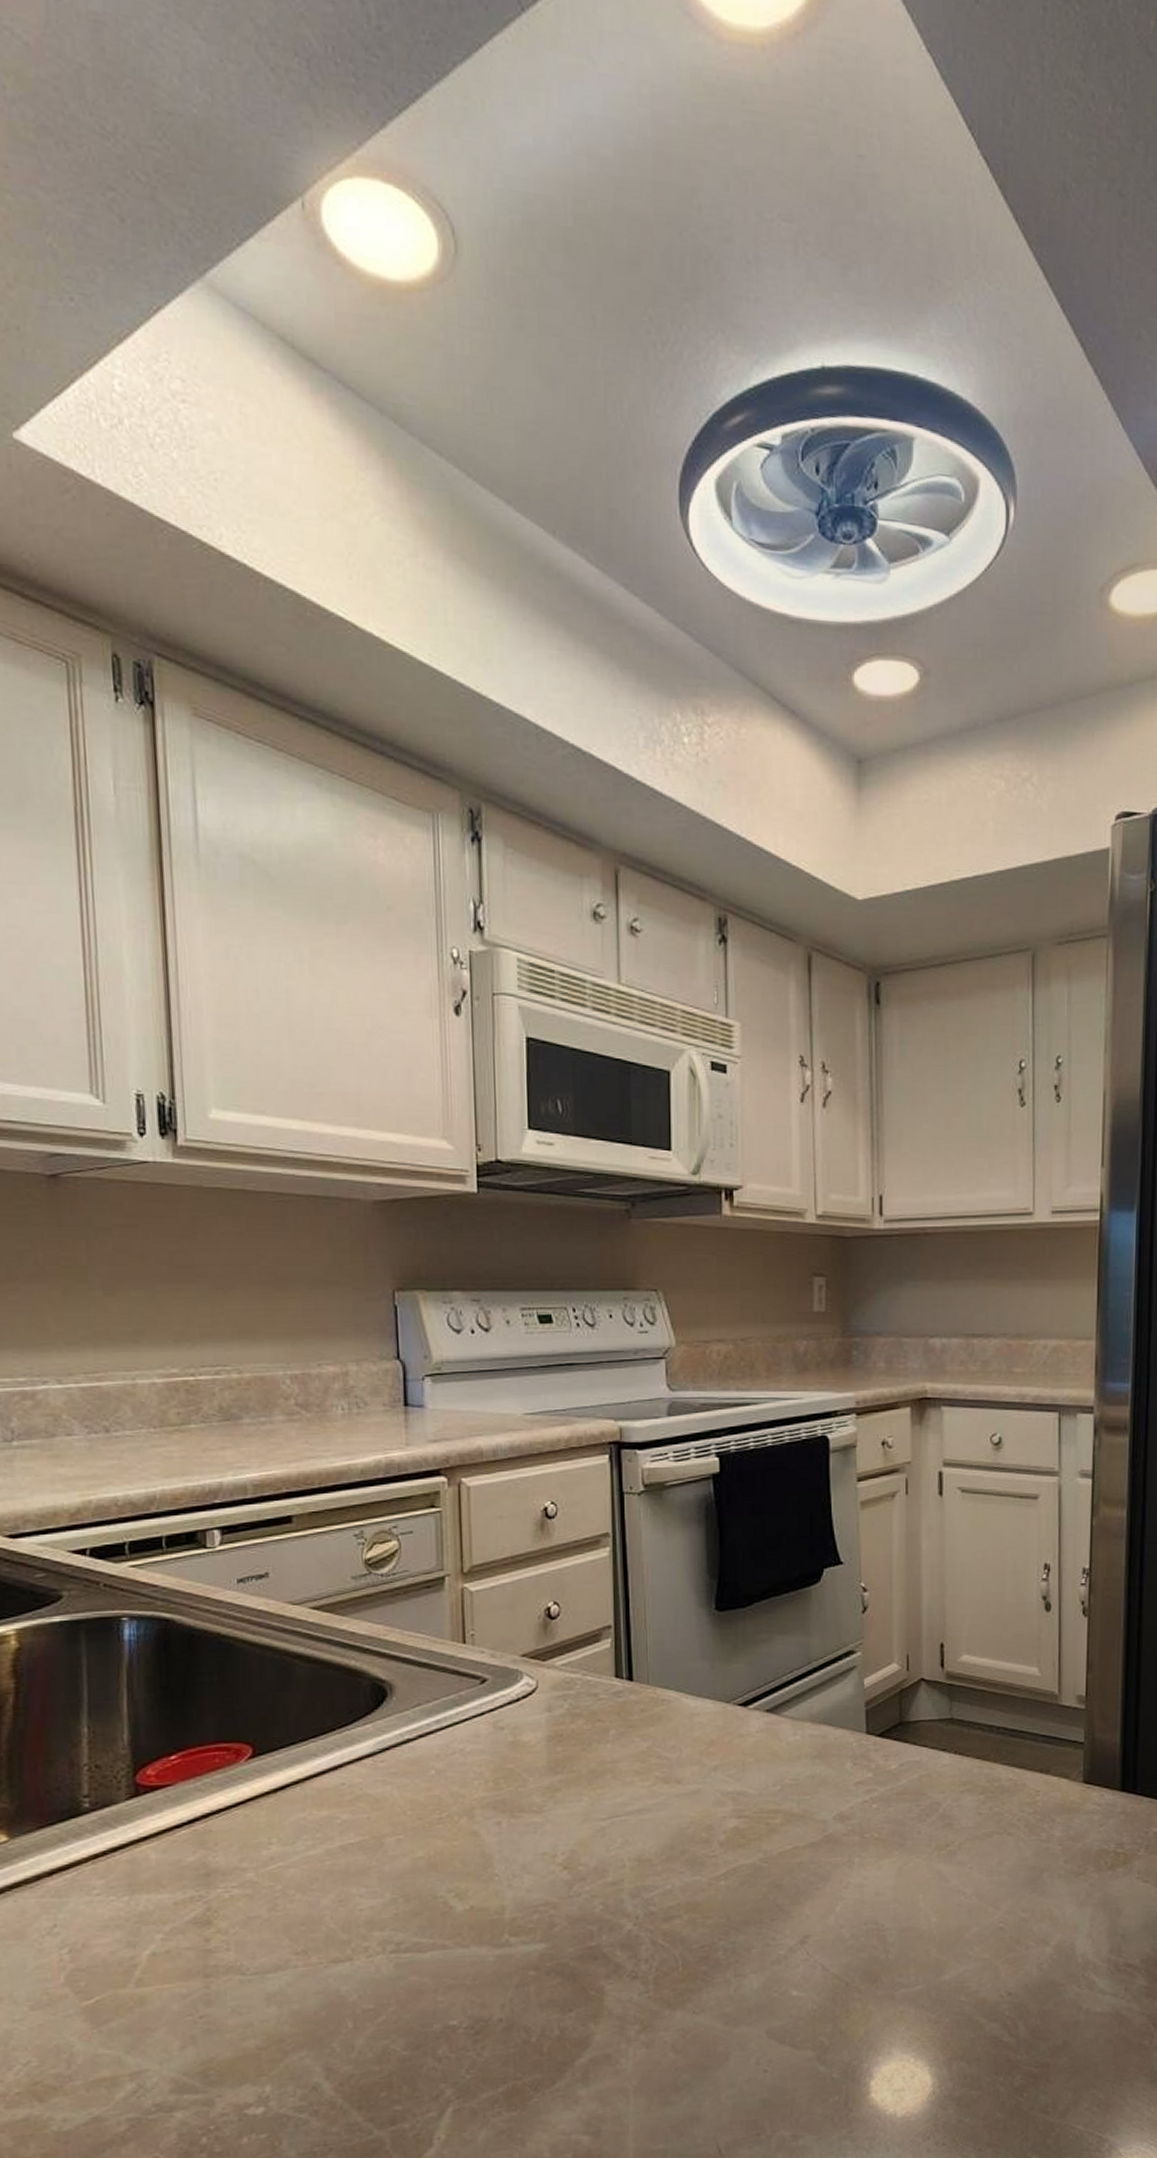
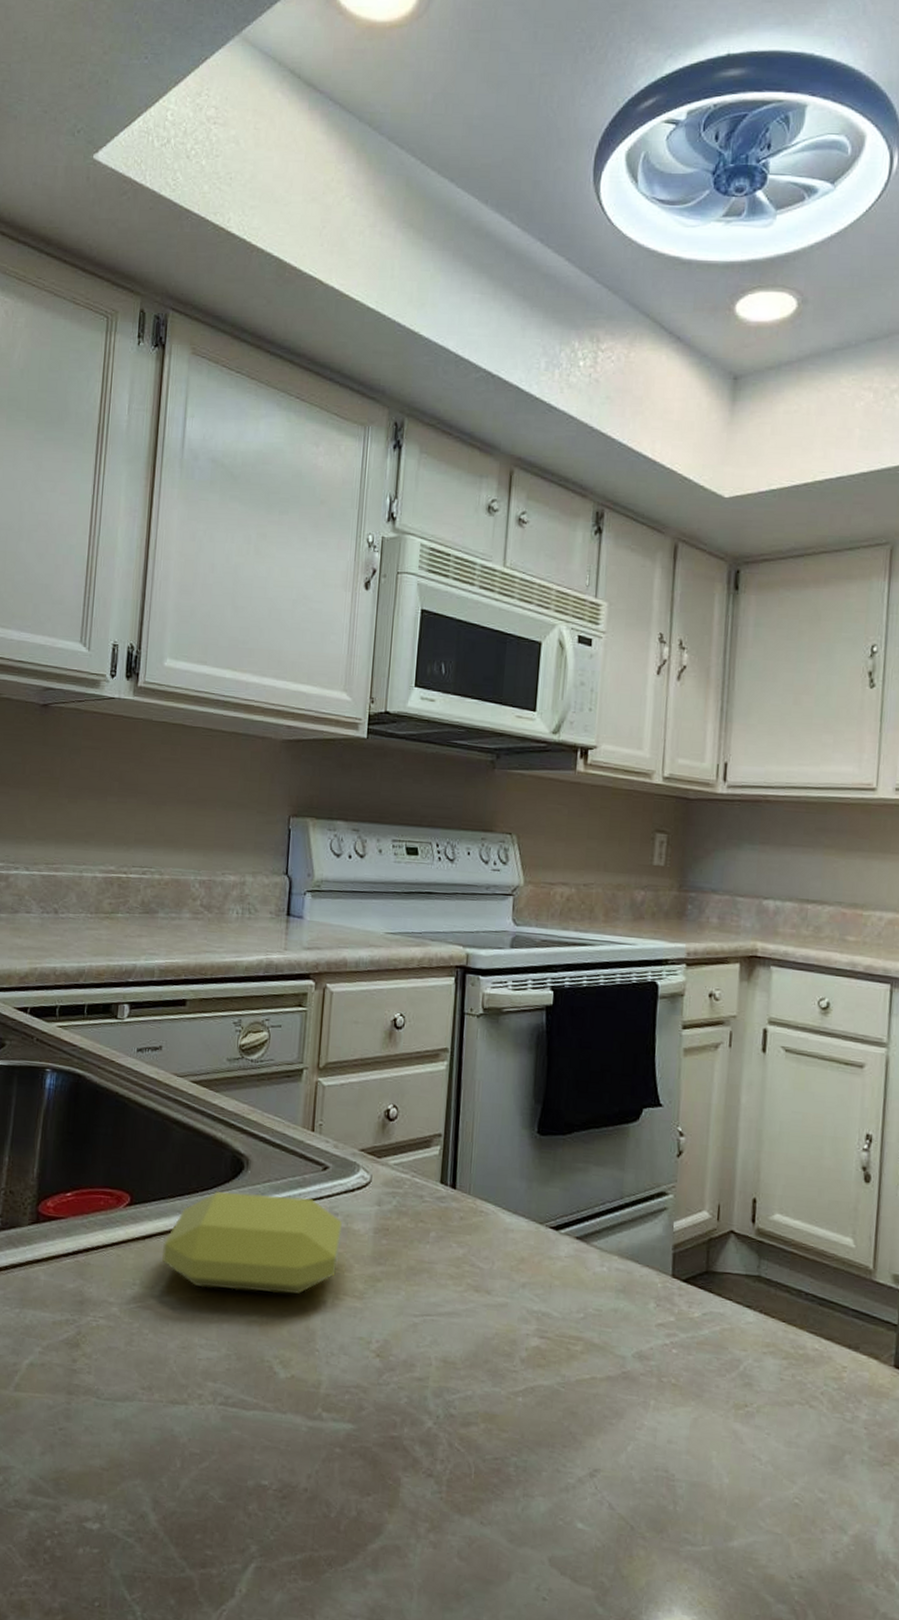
soap bar: none [300,1715,511,1833] -> present [162,1192,342,1294]

